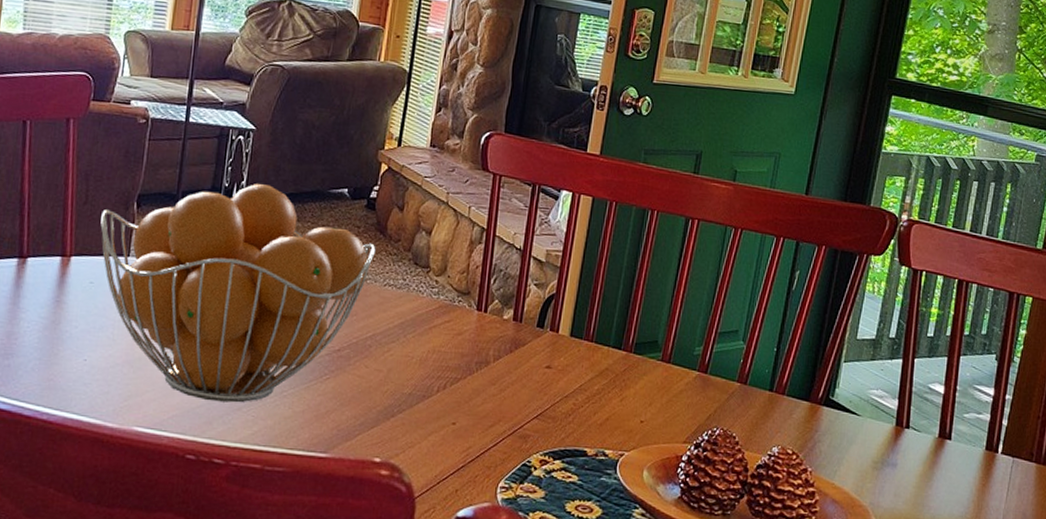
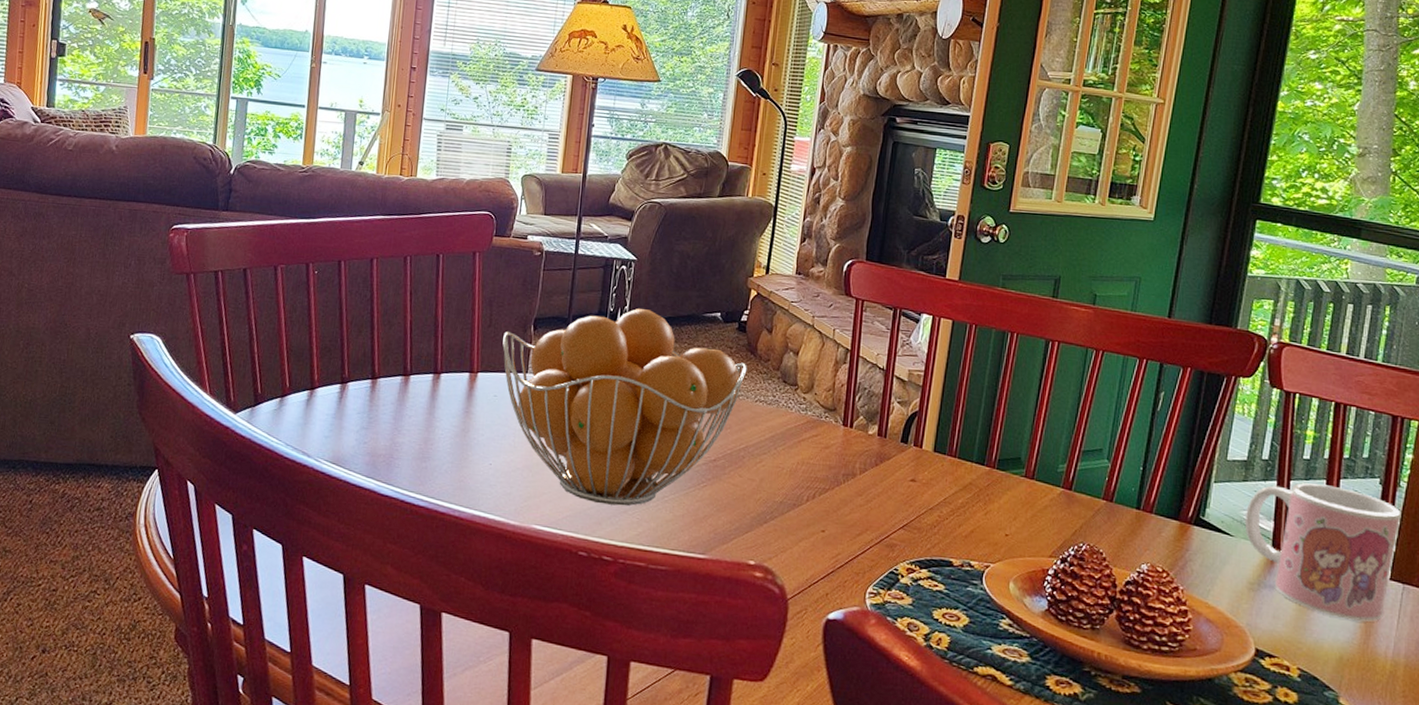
mug: none [871,360,1014,496] -> present [1244,483,1401,622]

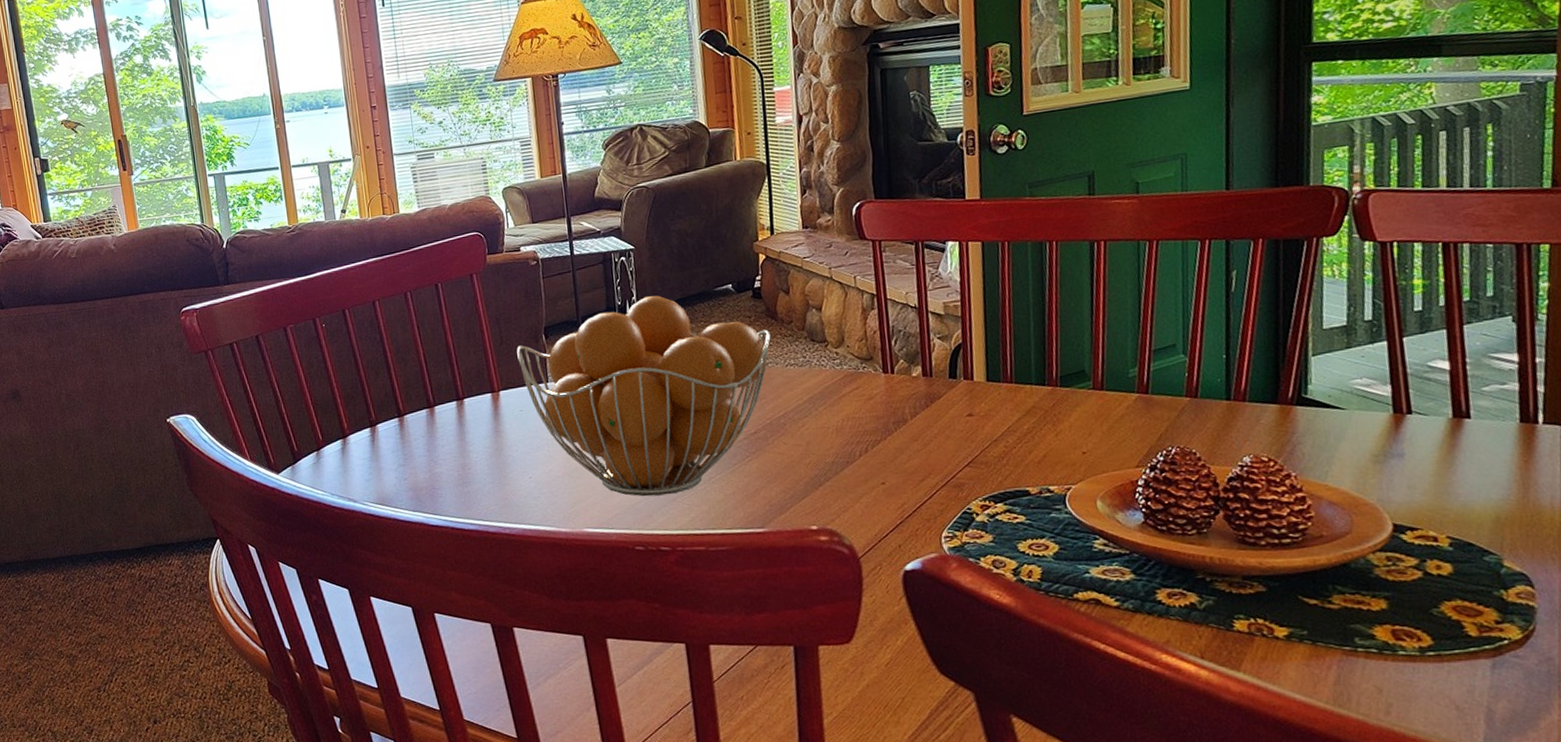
mug: present [1244,483,1401,622] -> none [1355,334,1545,476]

